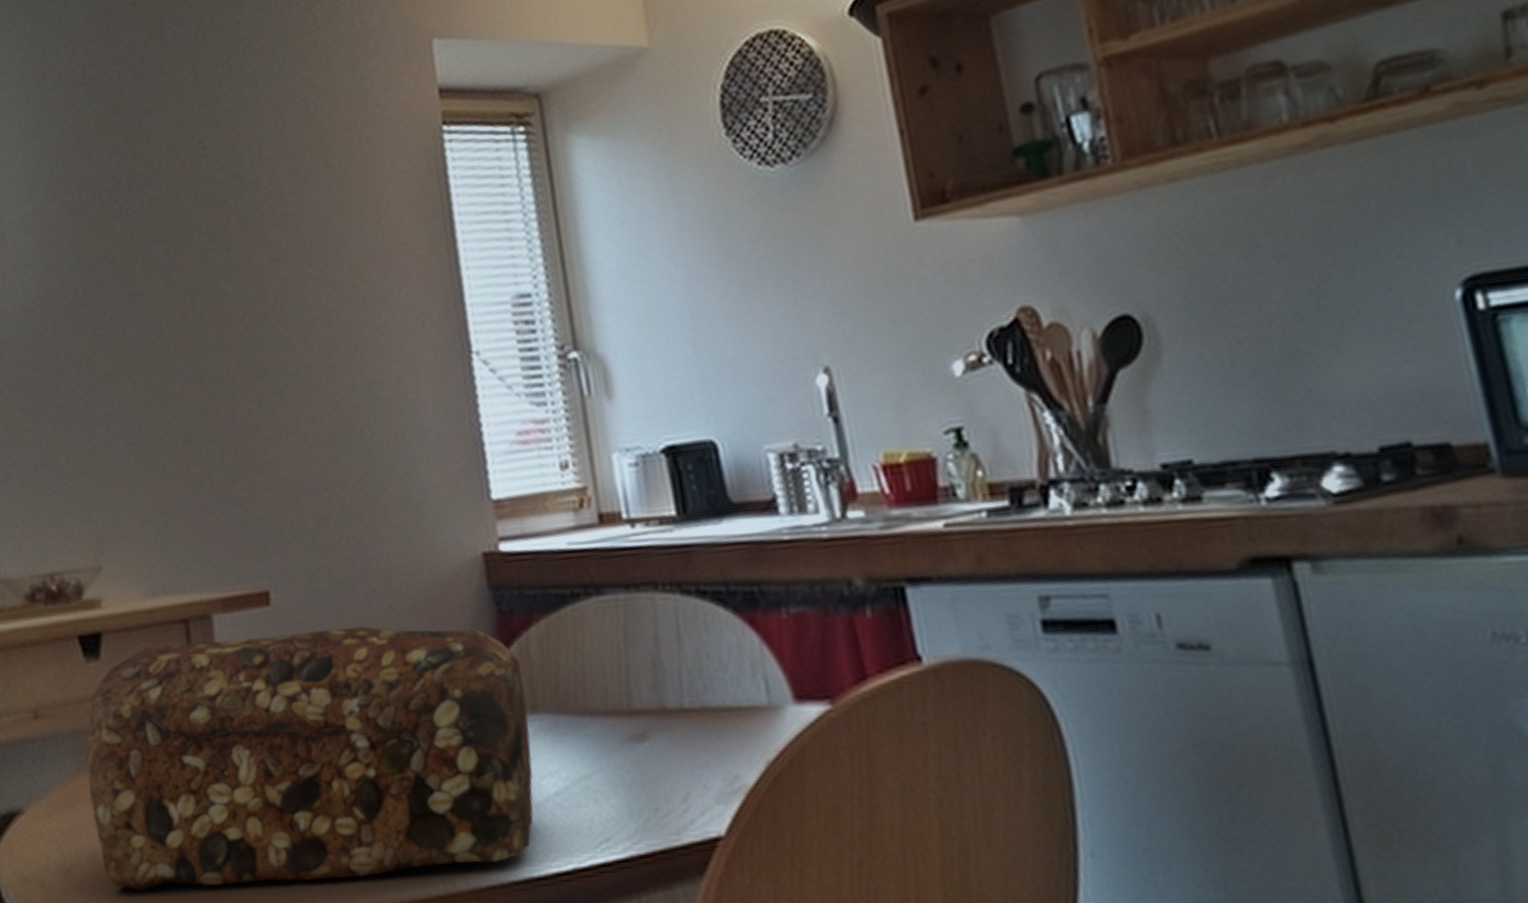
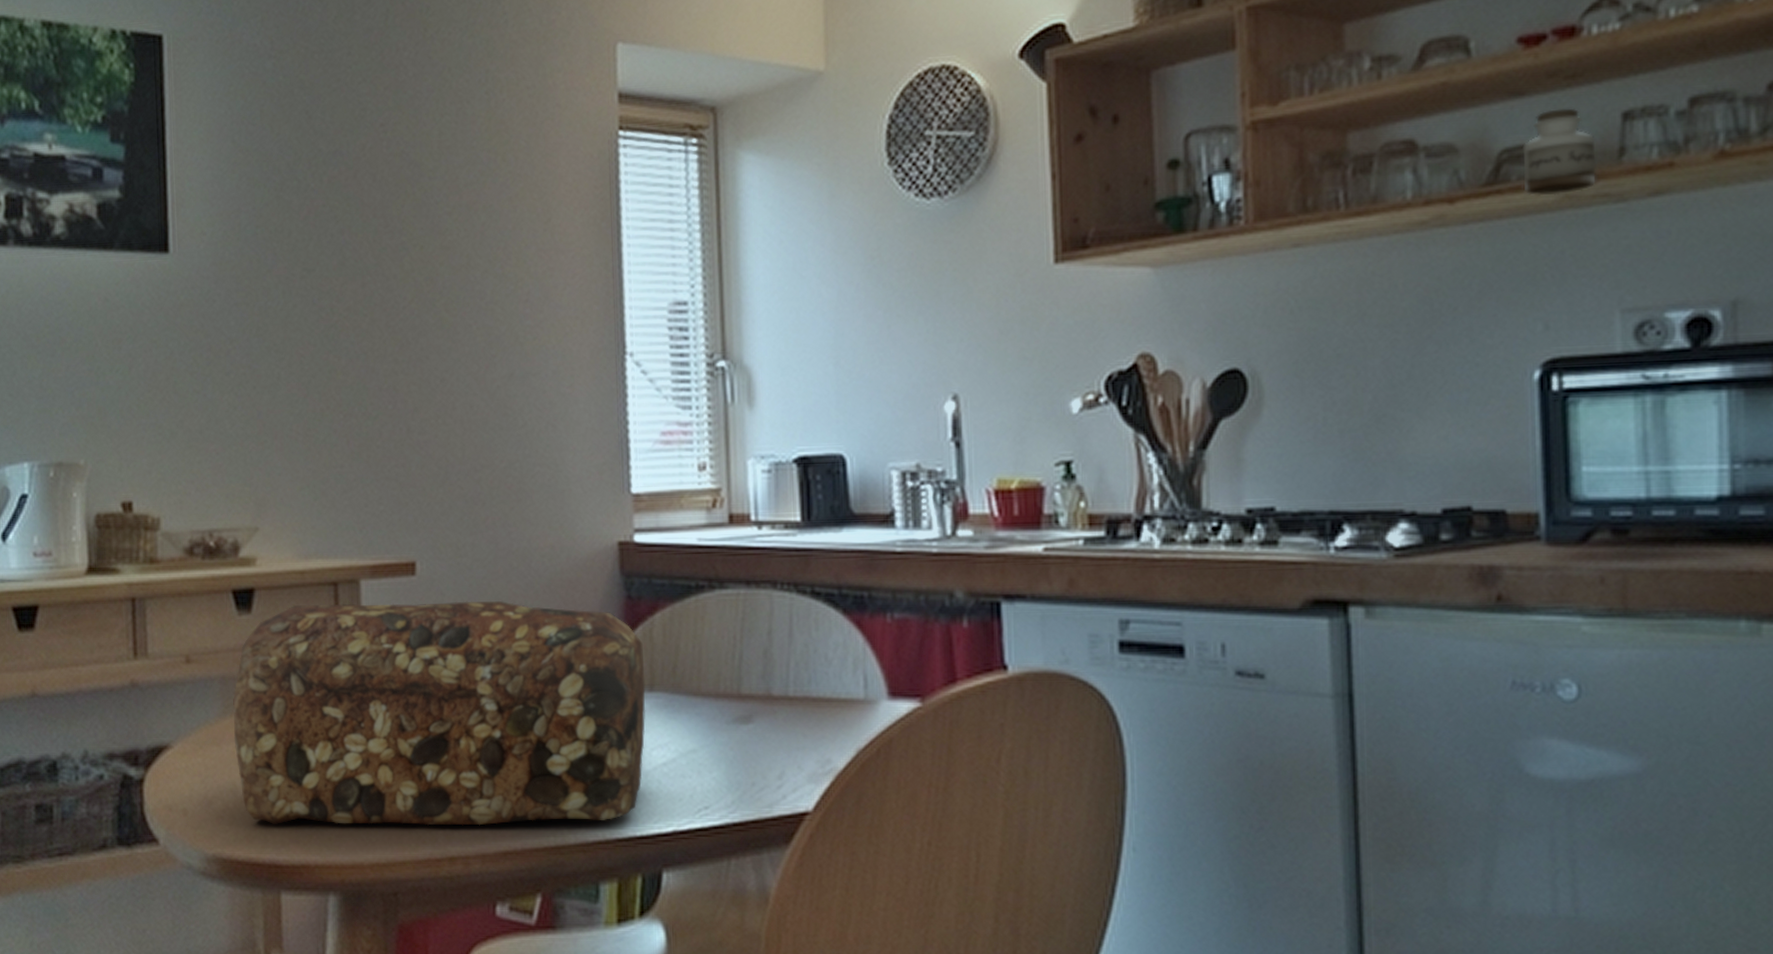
jar: none [1399,12,1486,107] -> present [1522,108,1596,196]

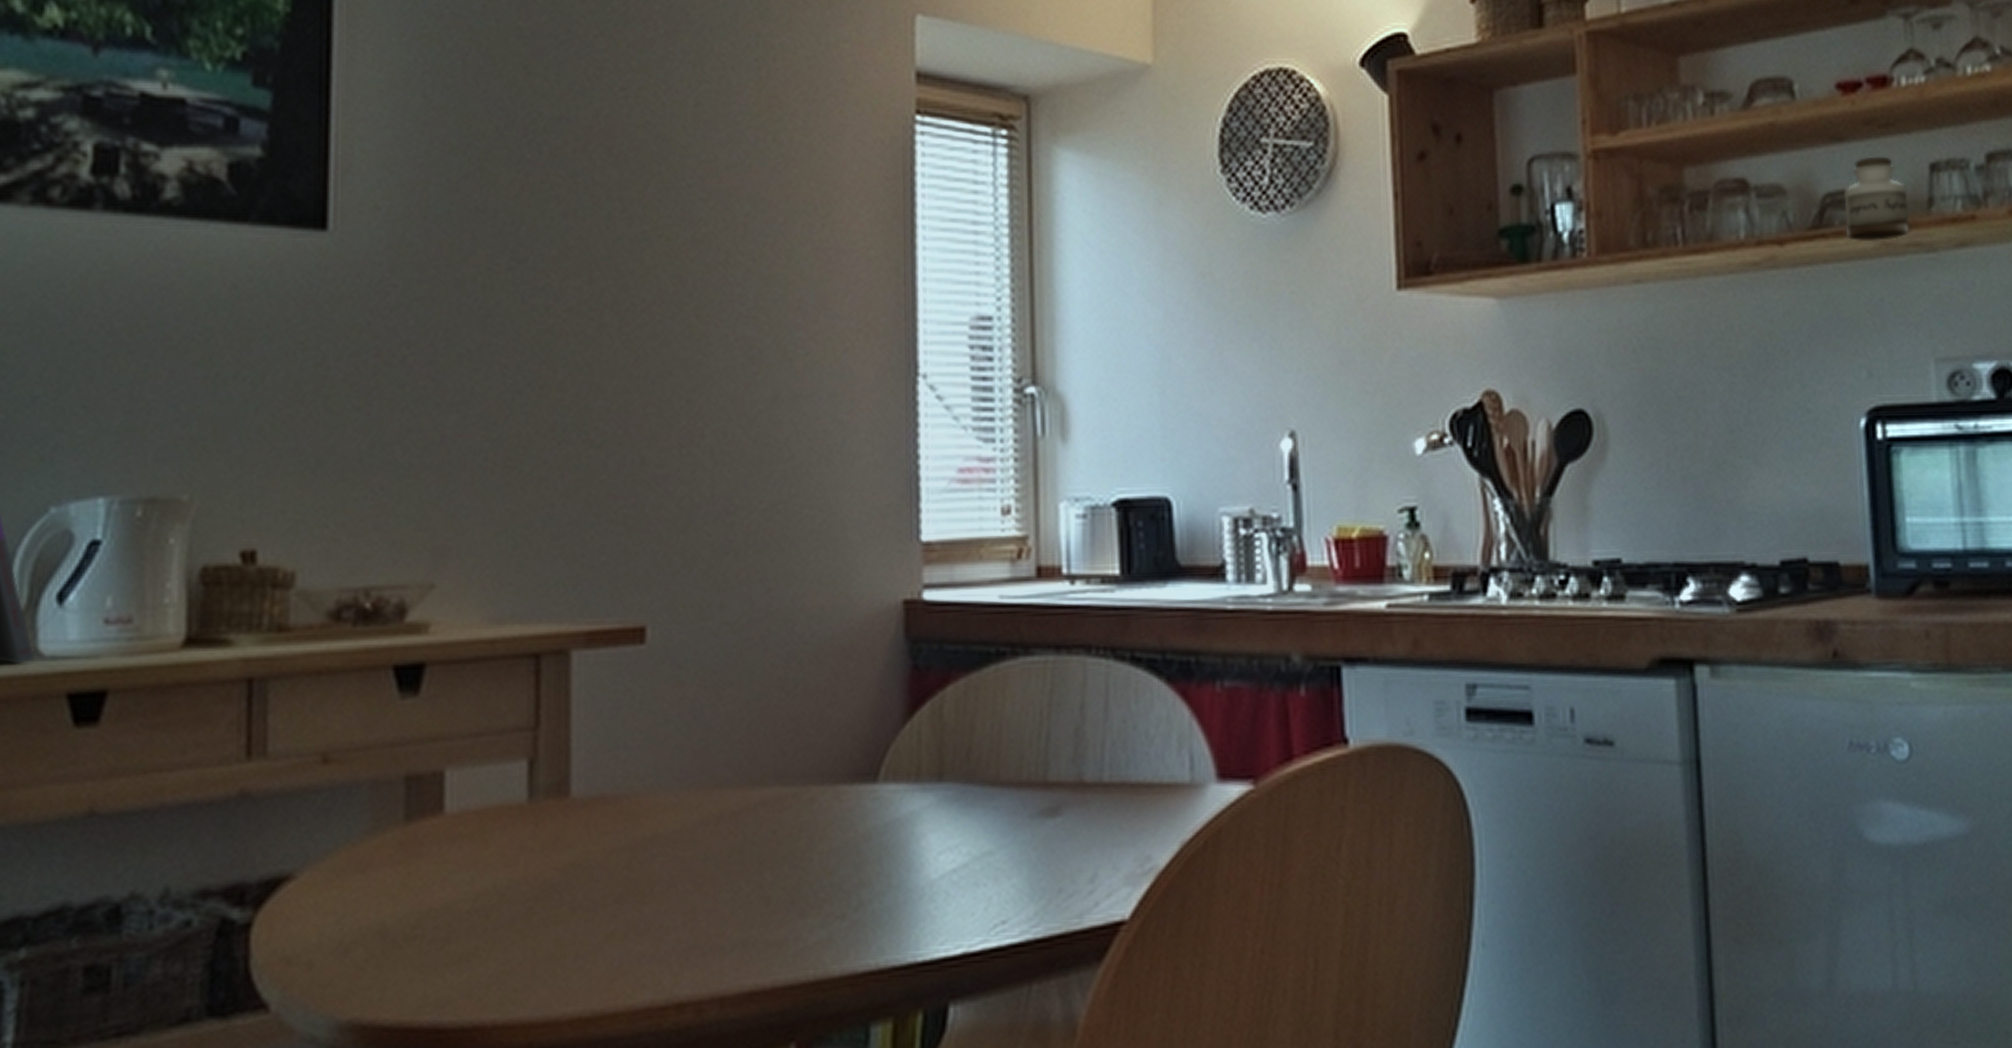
bread loaf: present [232,600,646,826] -> none [385,673,933,976]

